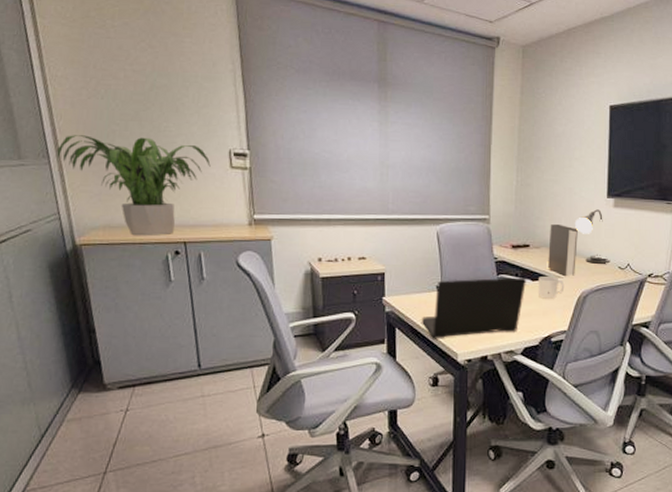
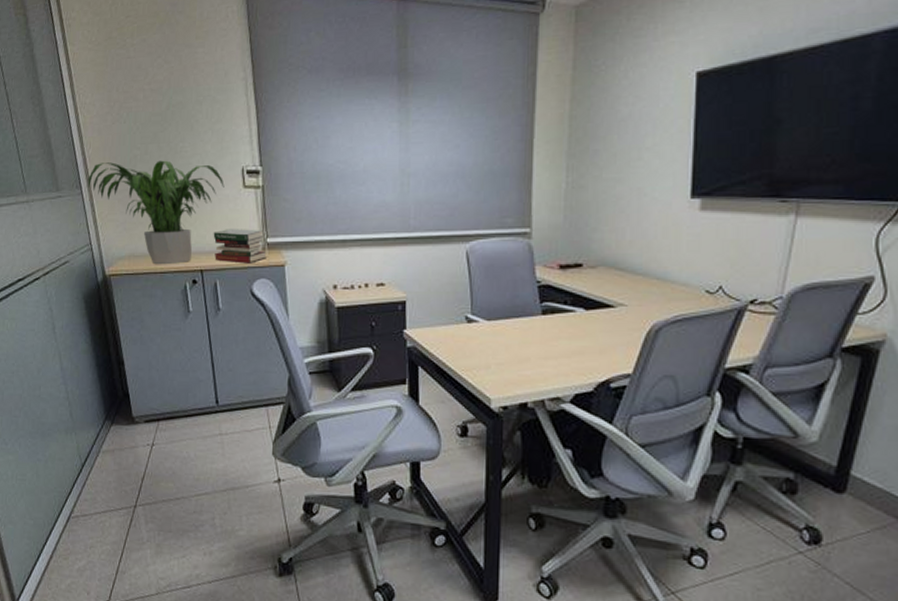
books: none [198,204,253,237] -> present [213,228,267,264]
laptop: present [422,277,526,338] -> none [449,306,578,380]
mug: present [537,275,565,300] -> none [592,303,629,335]
binder: present [548,224,578,277] -> none [607,237,648,305]
desk lamp: present [575,209,611,264] -> none [645,214,695,287]

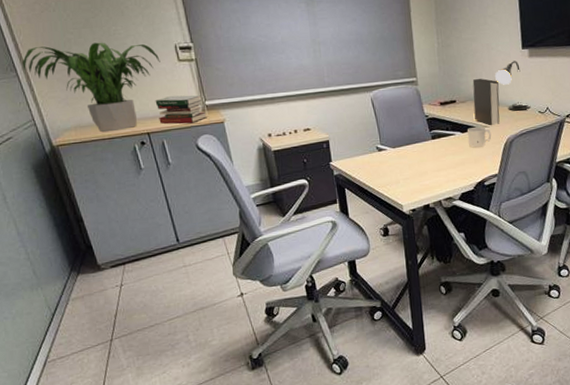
mug: none [592,303,629,335] -> present [467,126,492,149]
binder: none [607,237,648,305] -> present [472,79,500,126]
desk lamp: none [645,214,695,287] -> present [495,61,531,111]

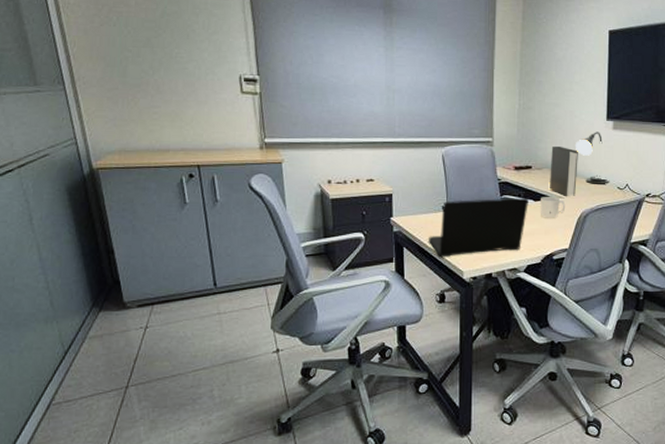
potted plant: present [22,42,160,133] -> none [72,61,222,160]
books: present [155,95,207,124] -> none [210,128,265,160]
laptop: none [367,131,457,194] -> present [429,198,528,257]

